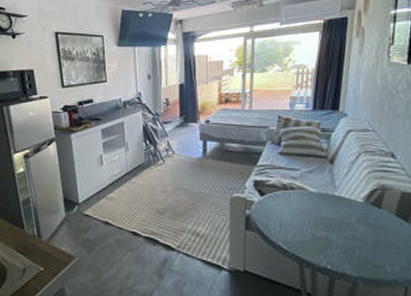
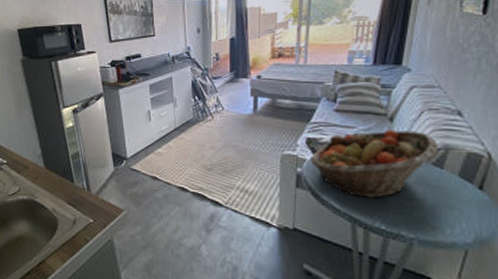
fruit basket: none [258,170,376,239] -> present [310,129,438,198]

